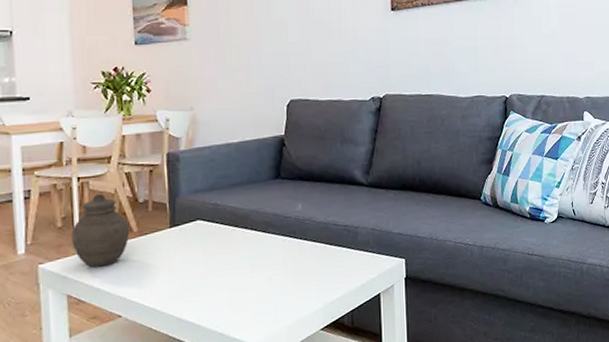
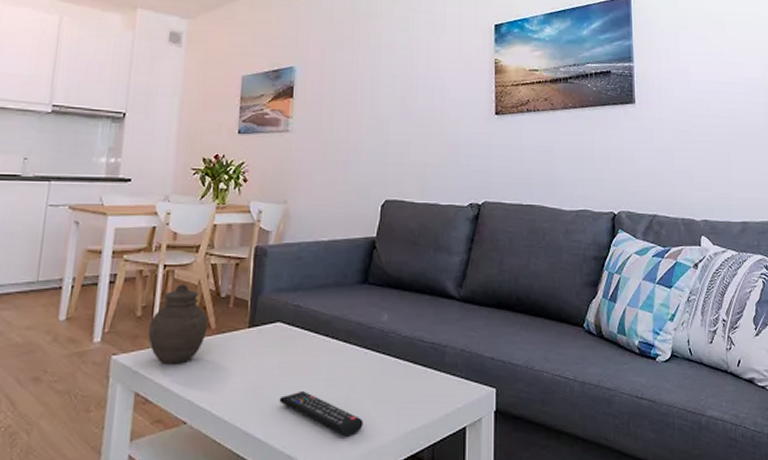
remote control: none [207,277,288,313] -> present [279,390,363,437]

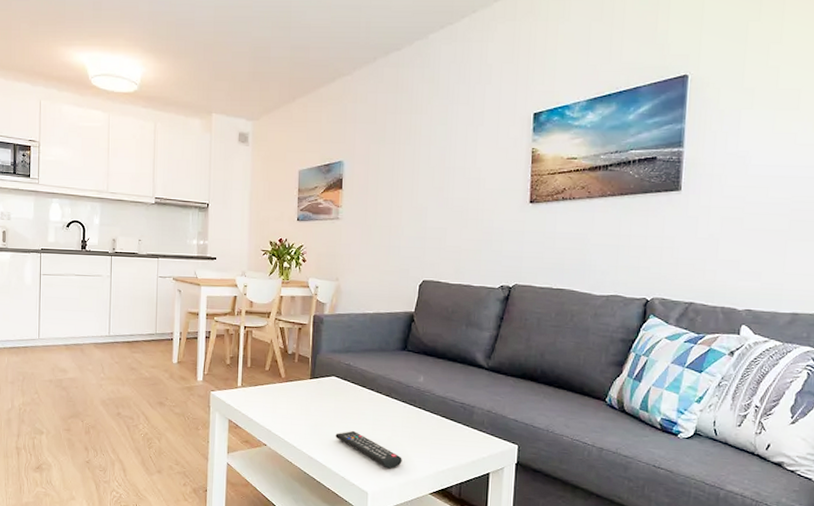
jar: present [148,283,208,364] -> none [236,341,279,402]

